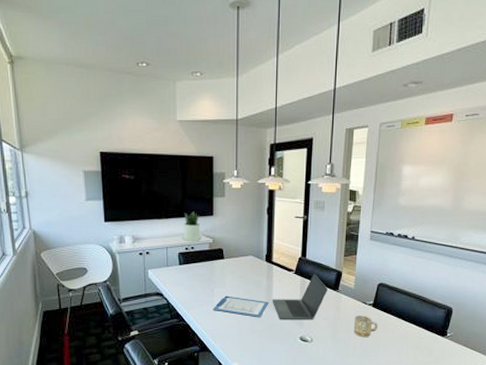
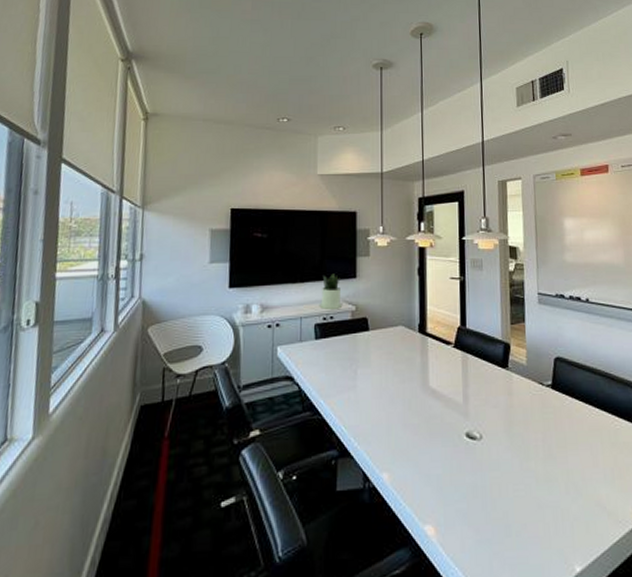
clipboard: present [213,295,268,318] -> none [355,378,424,408]
laptop: present [272,274,329,320] -> none [428,347,496,409]
mug: present [353,315,378,337] -> none [531,399,562,430]

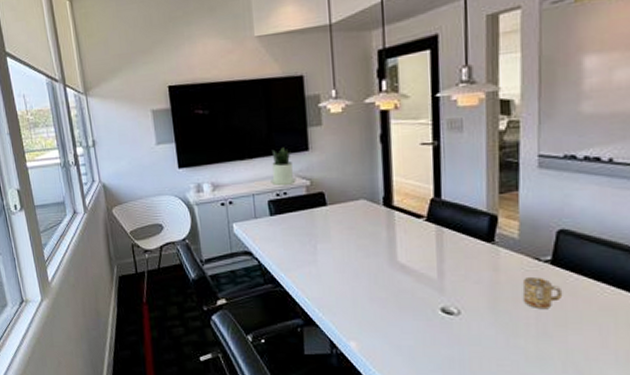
mug: none [531,399,562,430] -> present [522,276,563,308]

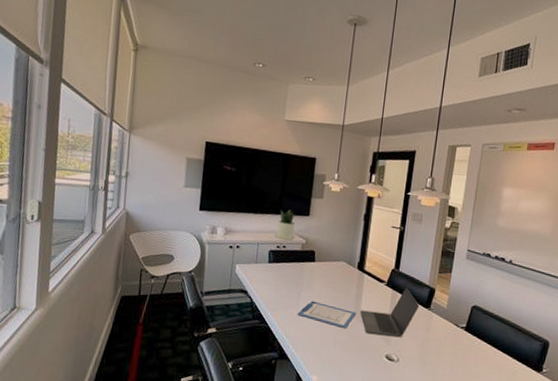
clipboard: none [316,253,392,282] -> present [297,301,356,329]
laptop: none [396,220,479,285] -> present [360,288,420,338]
mug: present [522,276,563,308] -> none [443,337,470,363]

